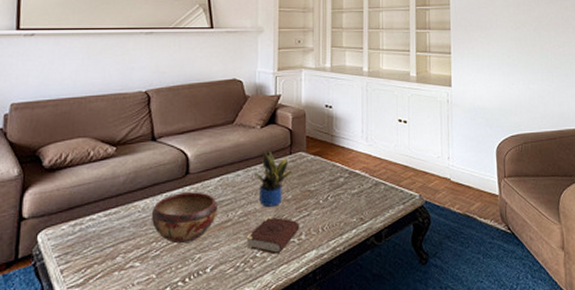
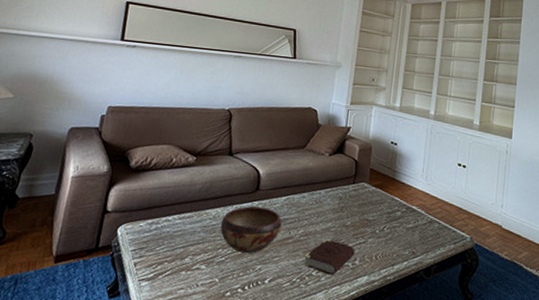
potted plant: present [253,151,293,207] -> none [317,177,354,231]

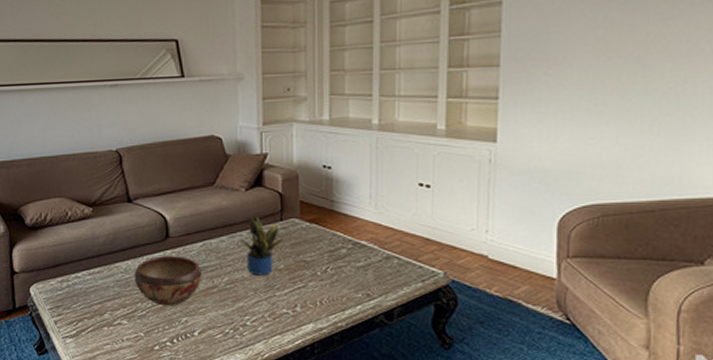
book: present [303,239,355,276] -> none [234,286,294,325]
potted plant: none [317,177,354,231] -> present [239,216,285,276]

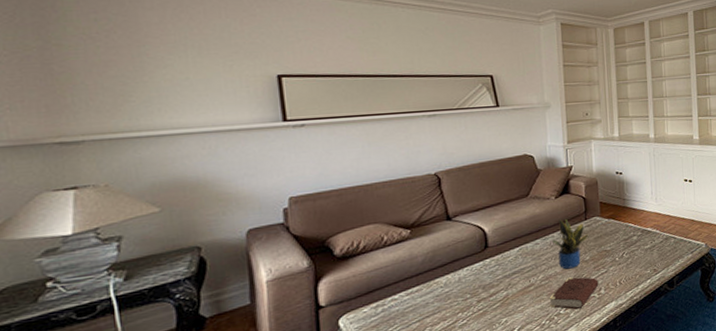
decorative bowl: present [133,256,202,305] -> none [454,262,520,312]
book: none [234,286,294,325] -> present [549,277,599,310]

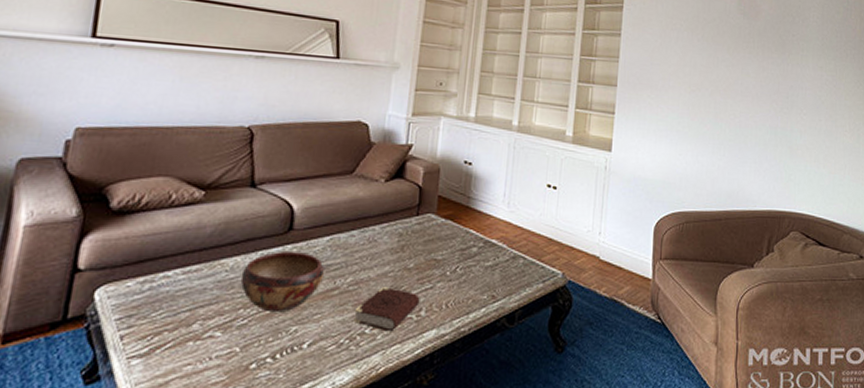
decorative bowl: none [454,262,520,312] -> present [240,252,324,311]
potted plant: present [551,219,589,270] -> none [370,209,418,276]

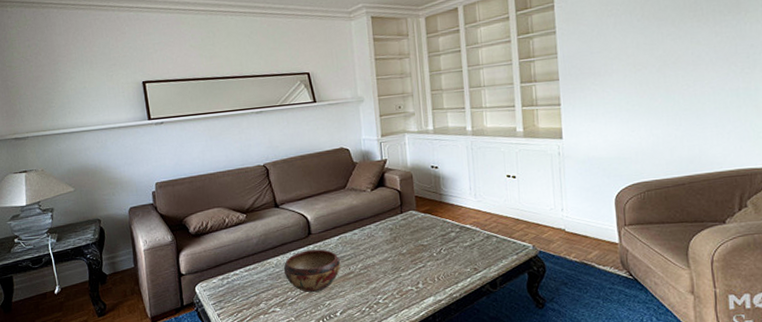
book: present [353,287,420,332] -> none [368,269,417,301]

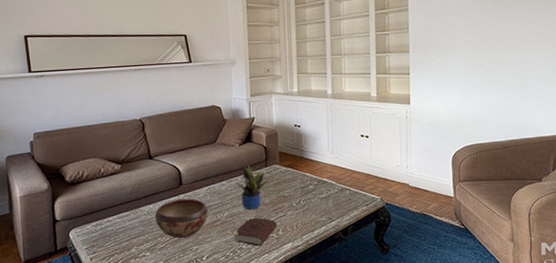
potted plant: none [368,211,405,261] -> present [235,165,269,210]
book: none [368,269,417,301] -> present [233,217,277,246]

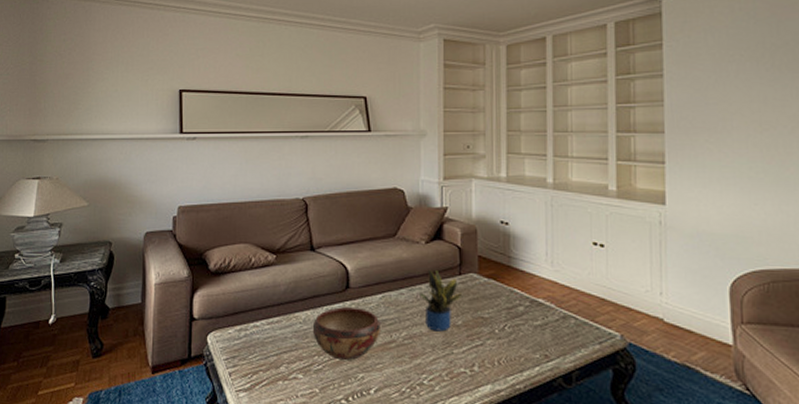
book: present [233,217,277,246] -> none [411,342,472,384]

